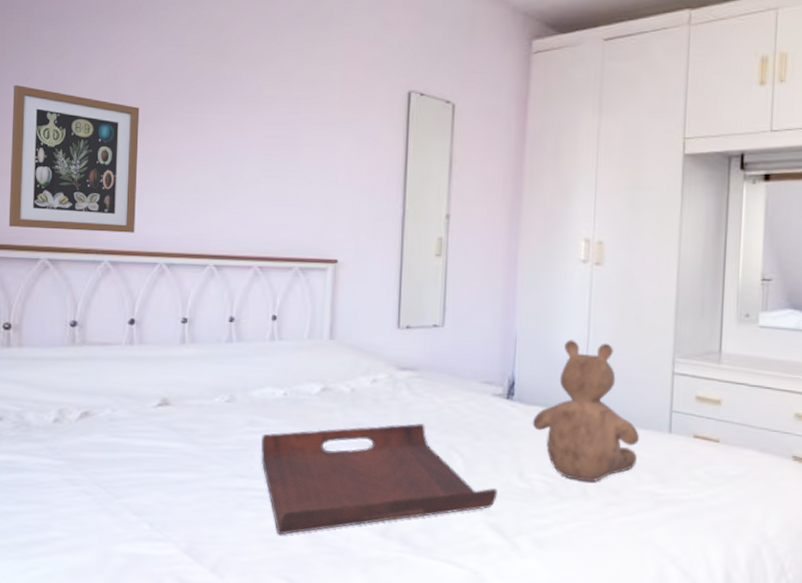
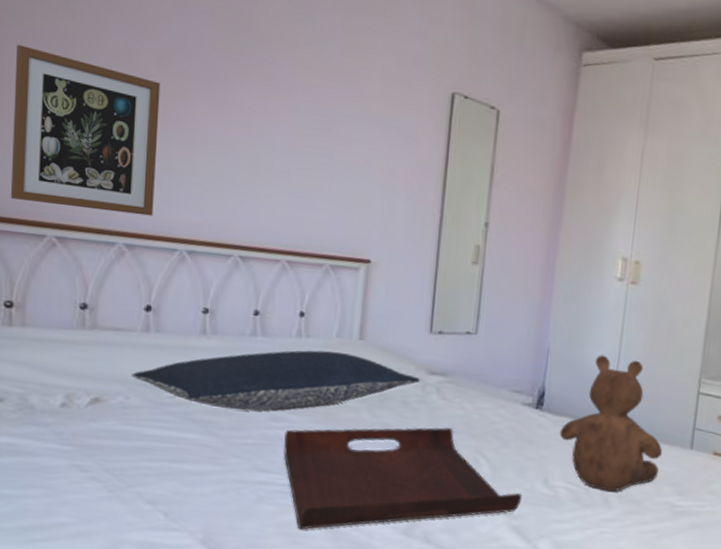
pillow: none [118,352,390,417] -> present [131,350,420,411]

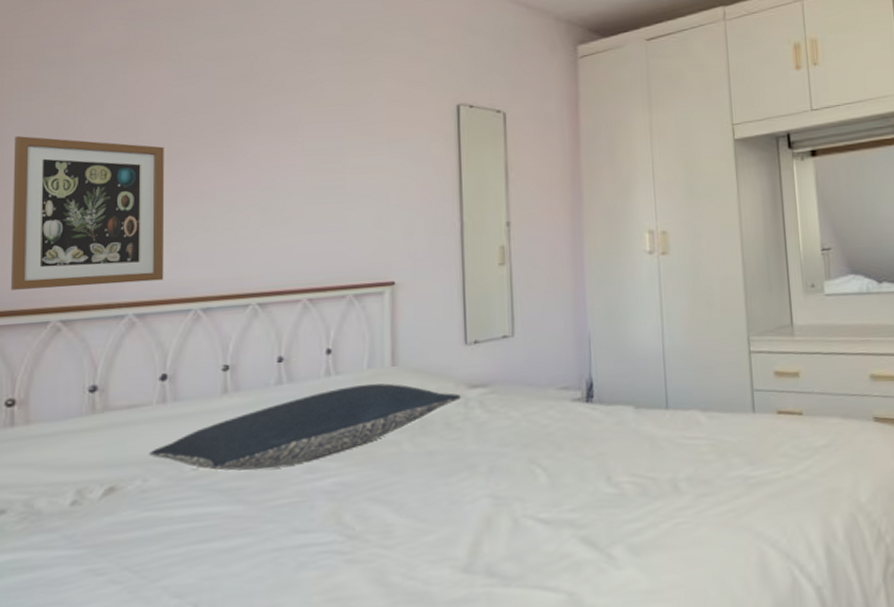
serving tray: present [283,427,522,530] -> none [322,442,587,592]
teddy bear: present [559,355,662,492] -> none [615,331,725,477]

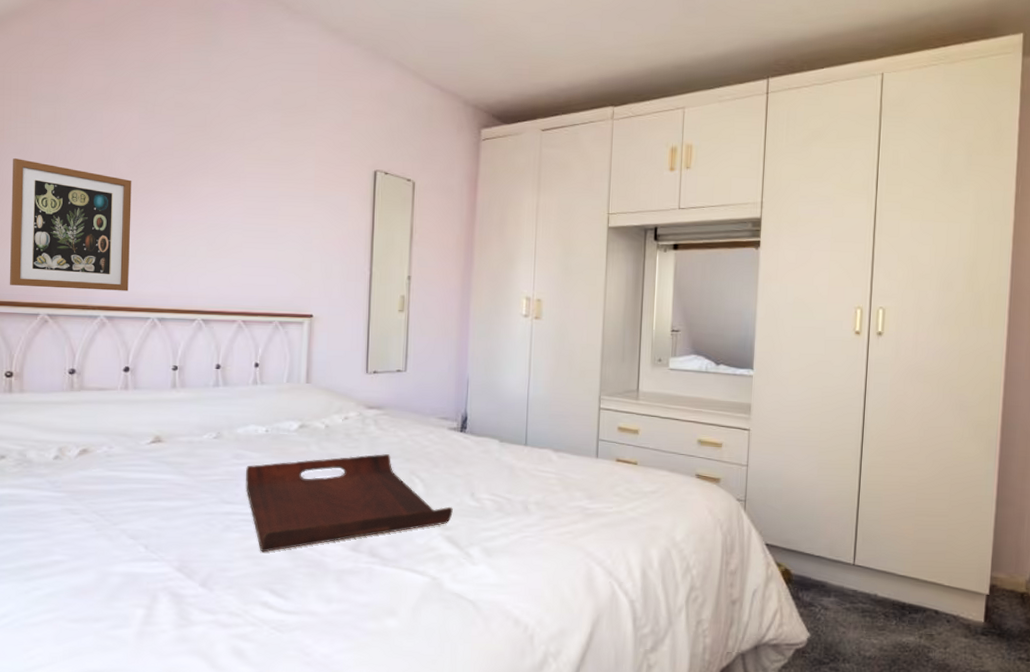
pillow: present [149,383,461,471] -> none [114,394,359,451]
serving tray: none [322,442,587,592] -> present [246,454,453,552]

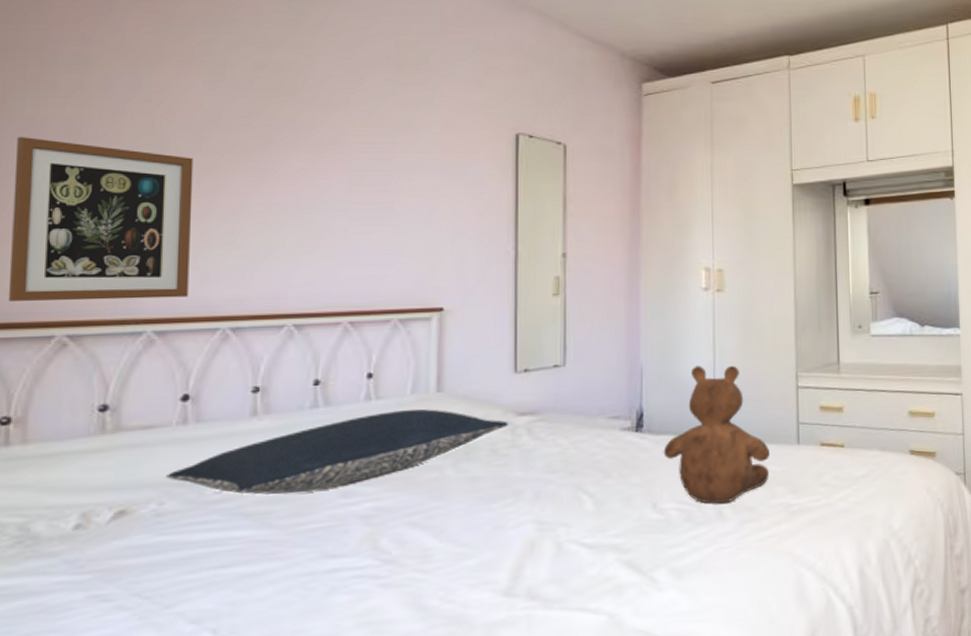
pillow: none [114,394,359,451] -> present [166,409,508,495]
serving tray: present [246,454,453,552] -> none [358,469,631,616]
teddy bear: none [482,381,571,500] -> present [663,365,770,504]

